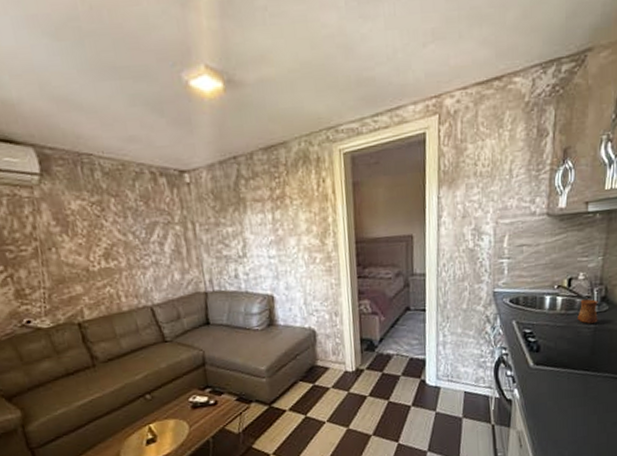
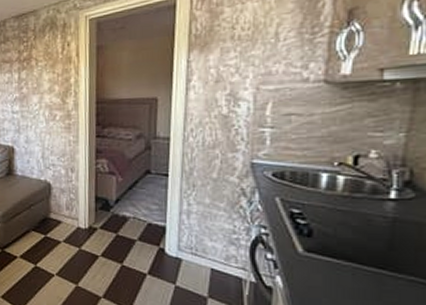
cup: present [577,298,598,324] -> none [367,181,399,213]

